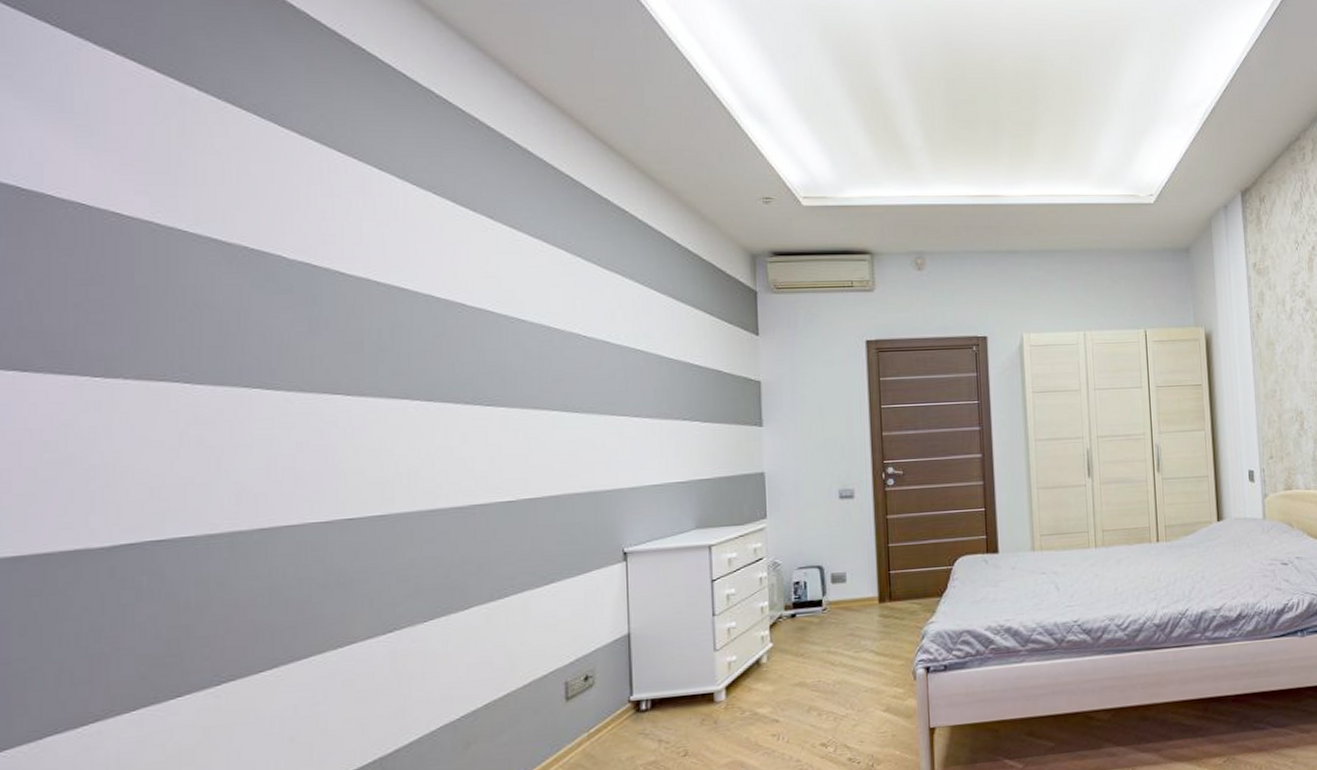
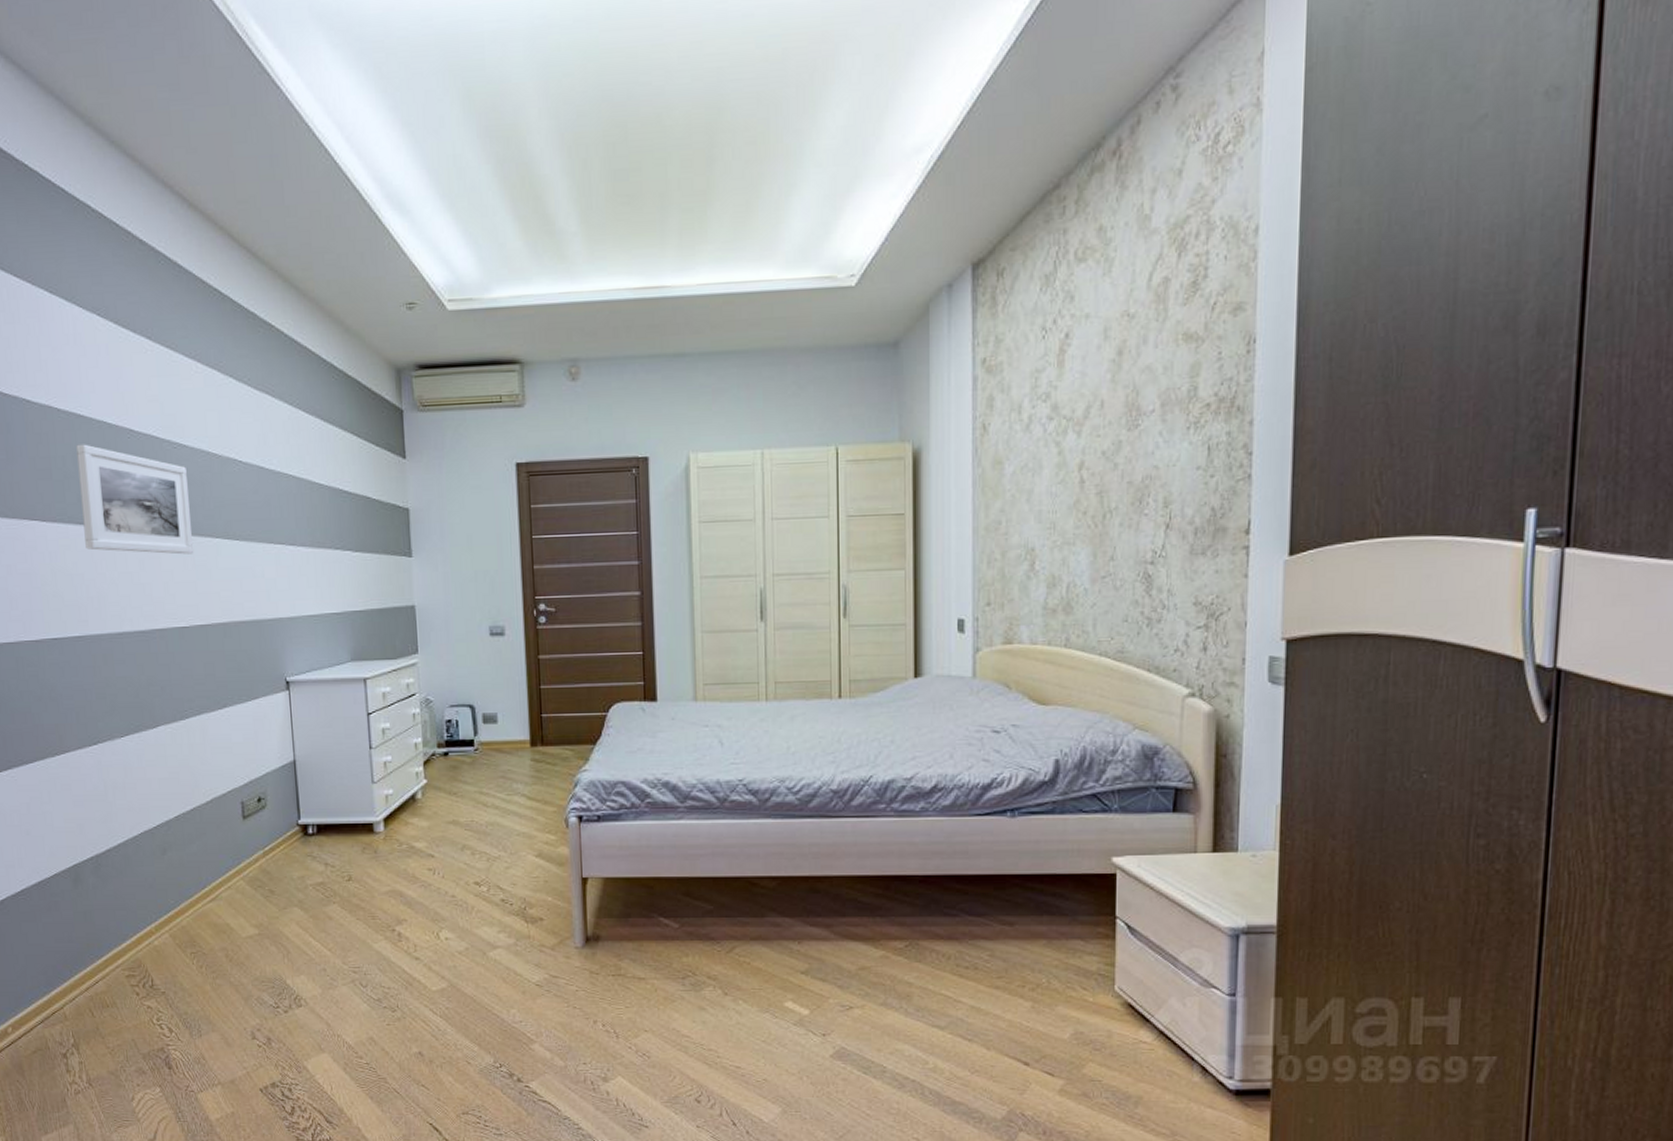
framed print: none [396,317,525,428] -> present [76,444,193,555]

